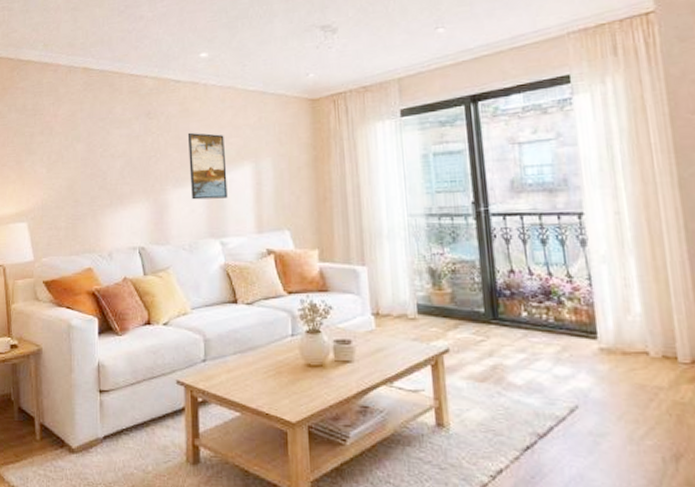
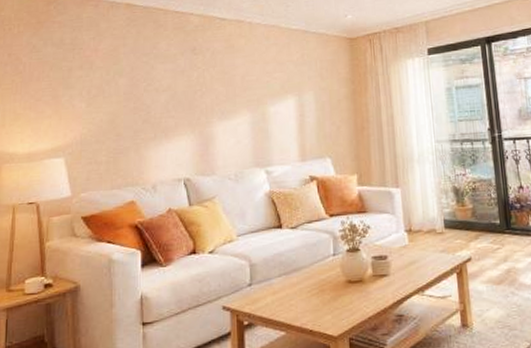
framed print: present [187,132,228,200] -> none [233,67,272,132]

